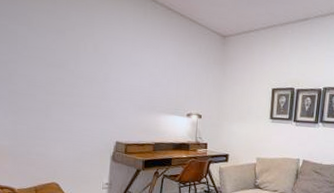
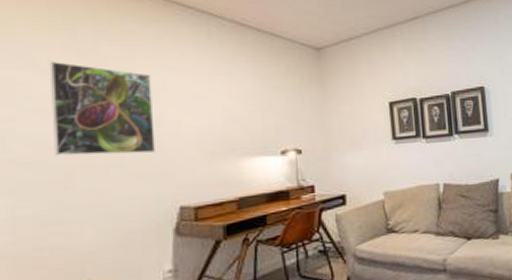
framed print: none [38,23,104,101] -> present [49,62,155,156]

